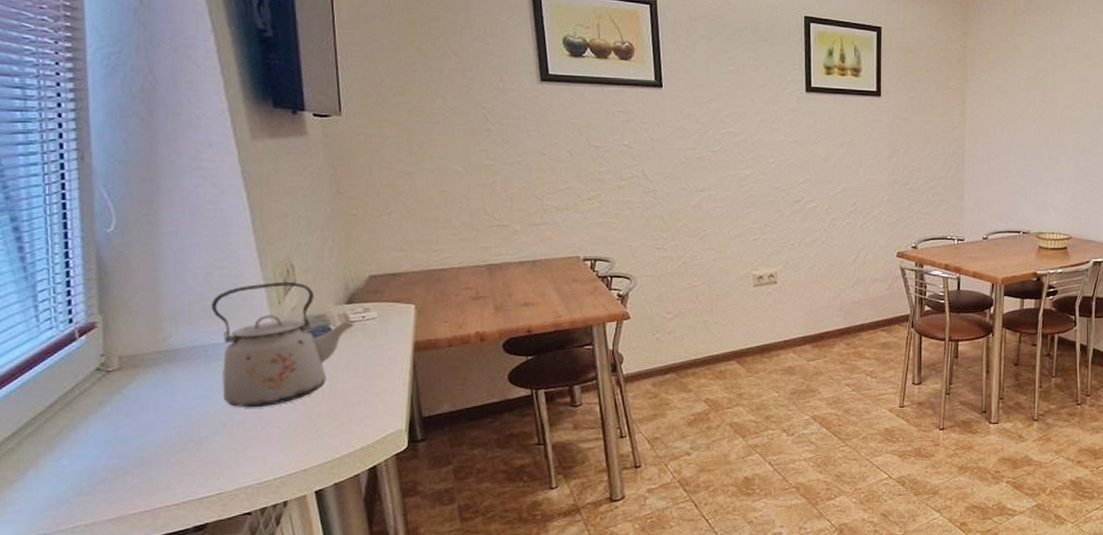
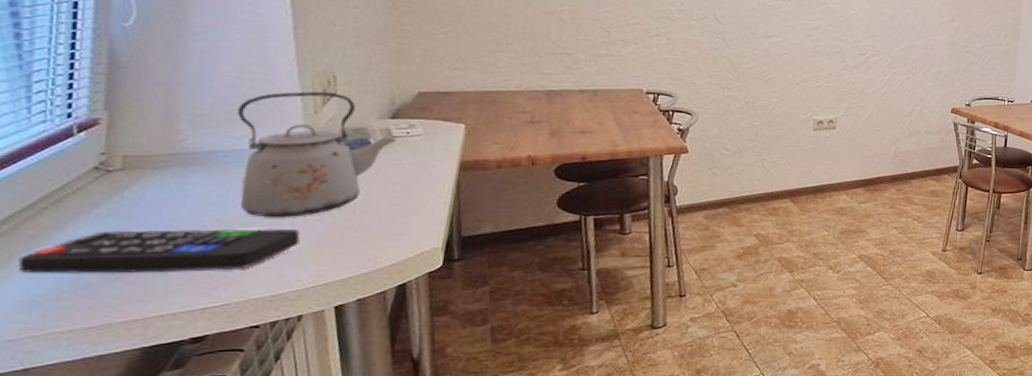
remote control: none [44,417,278,471] -> present [18,228,301,274]

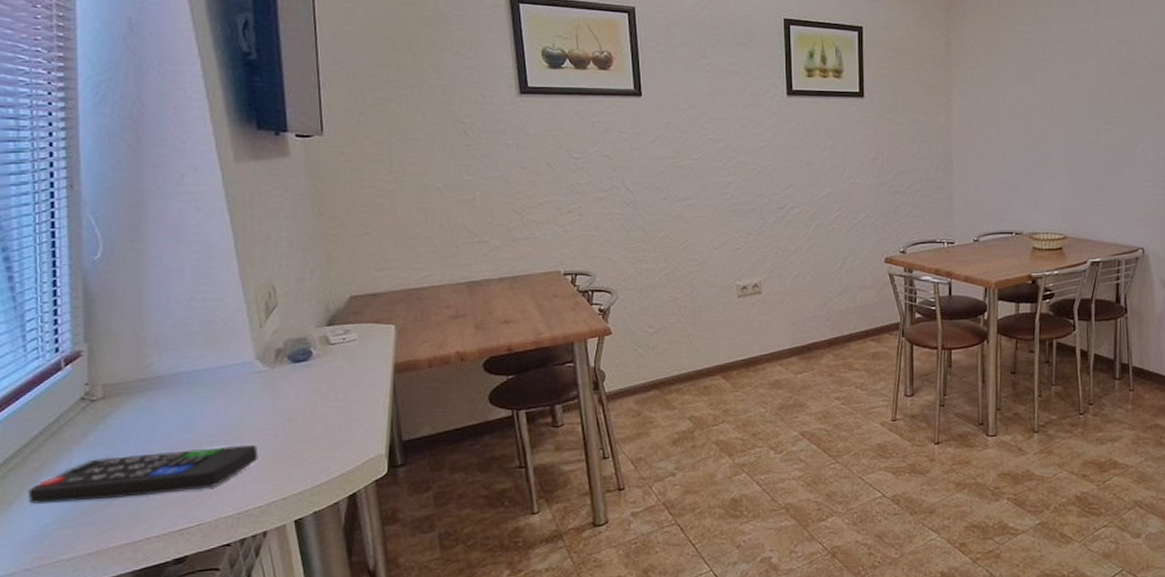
kettle: present [236,91,398,218] -> none [193,304,336,435]

